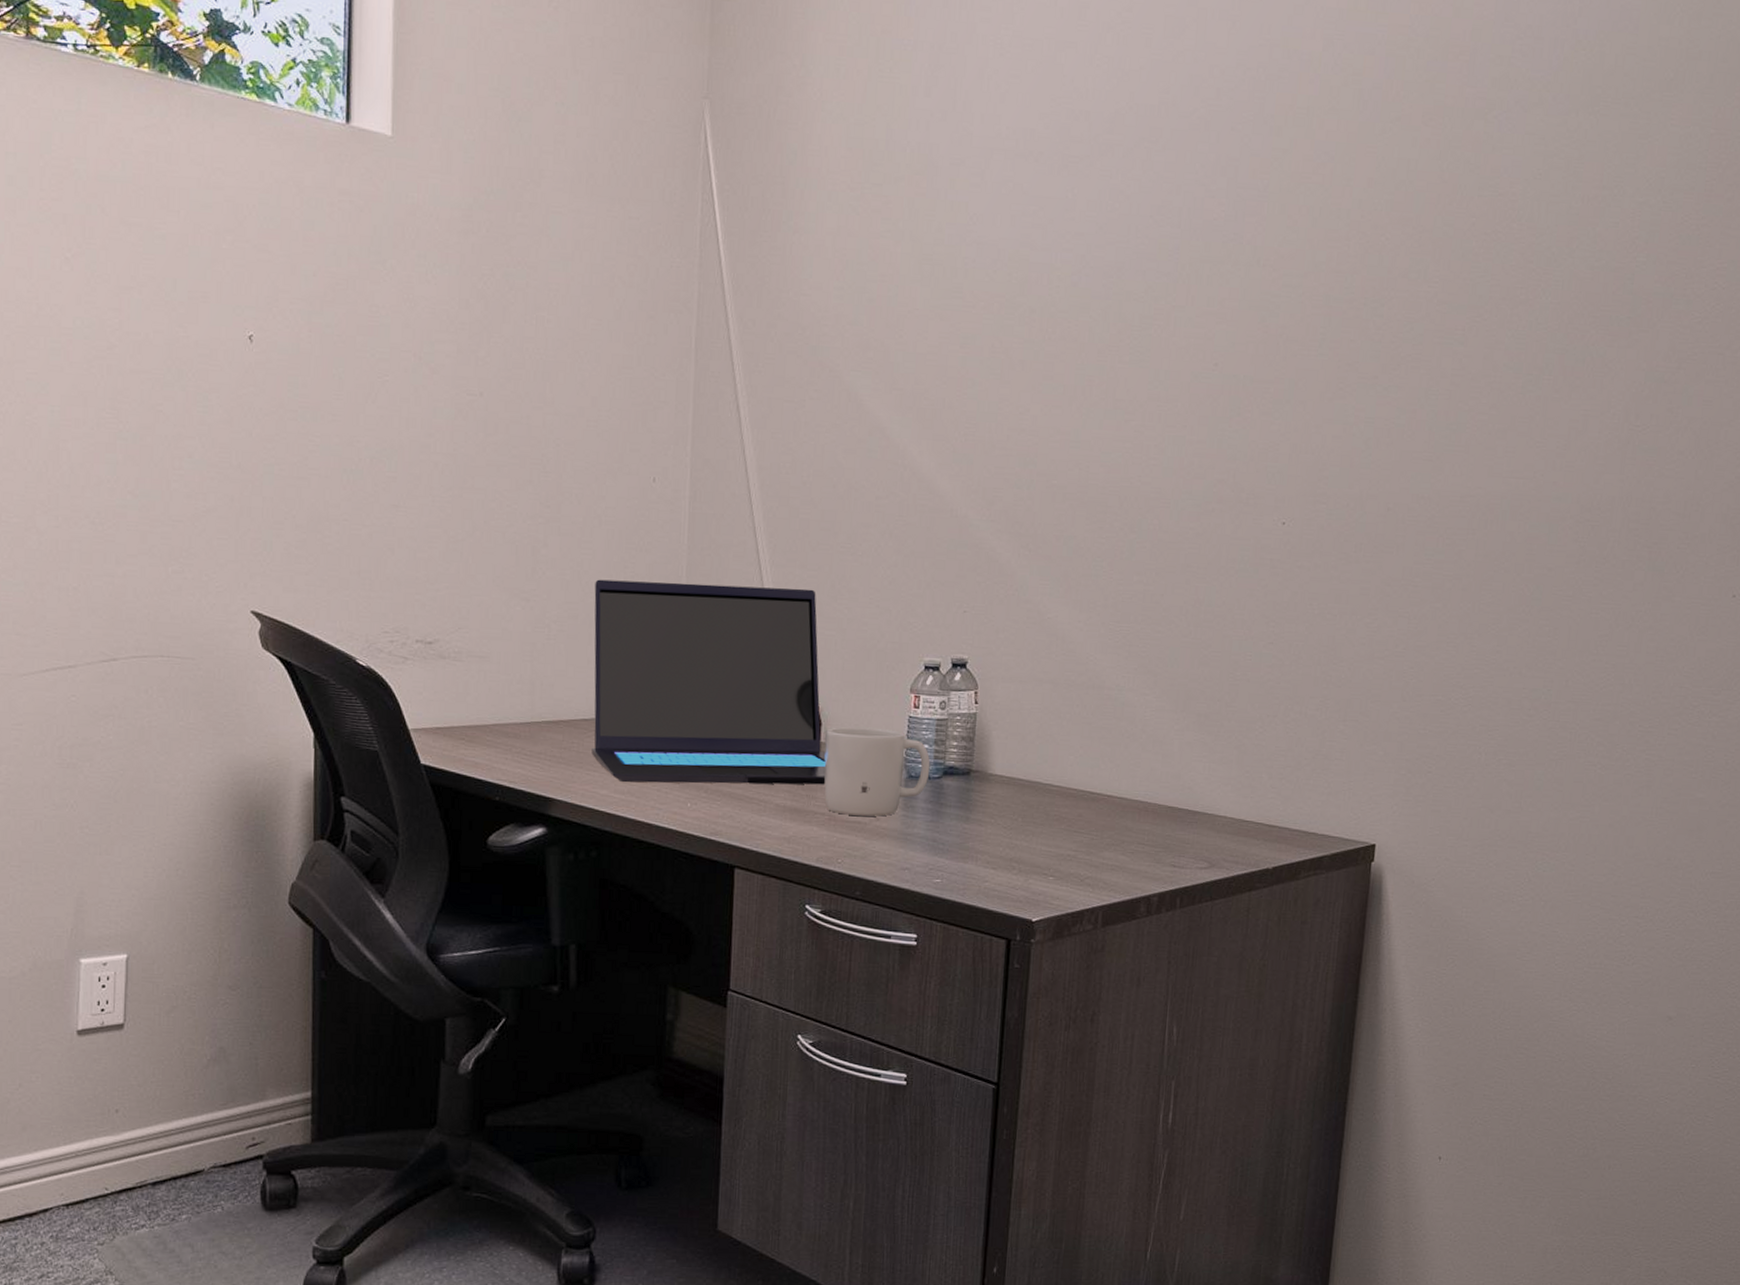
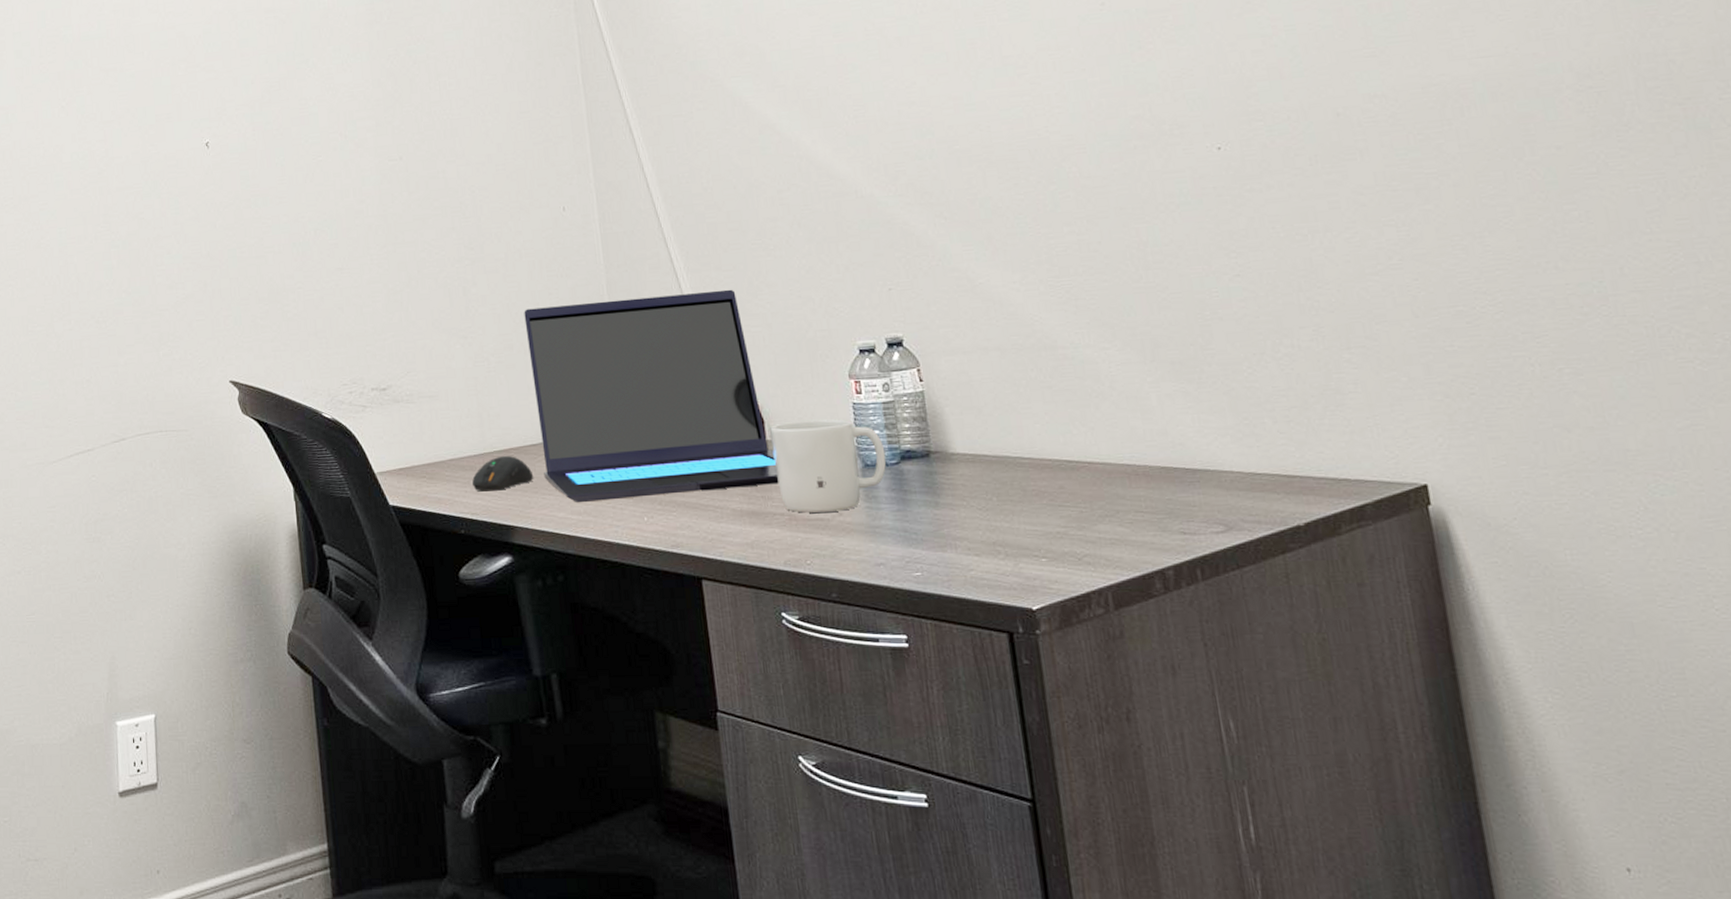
computer mouse: none [515,726,580,762] -> present [472,455,533,492]

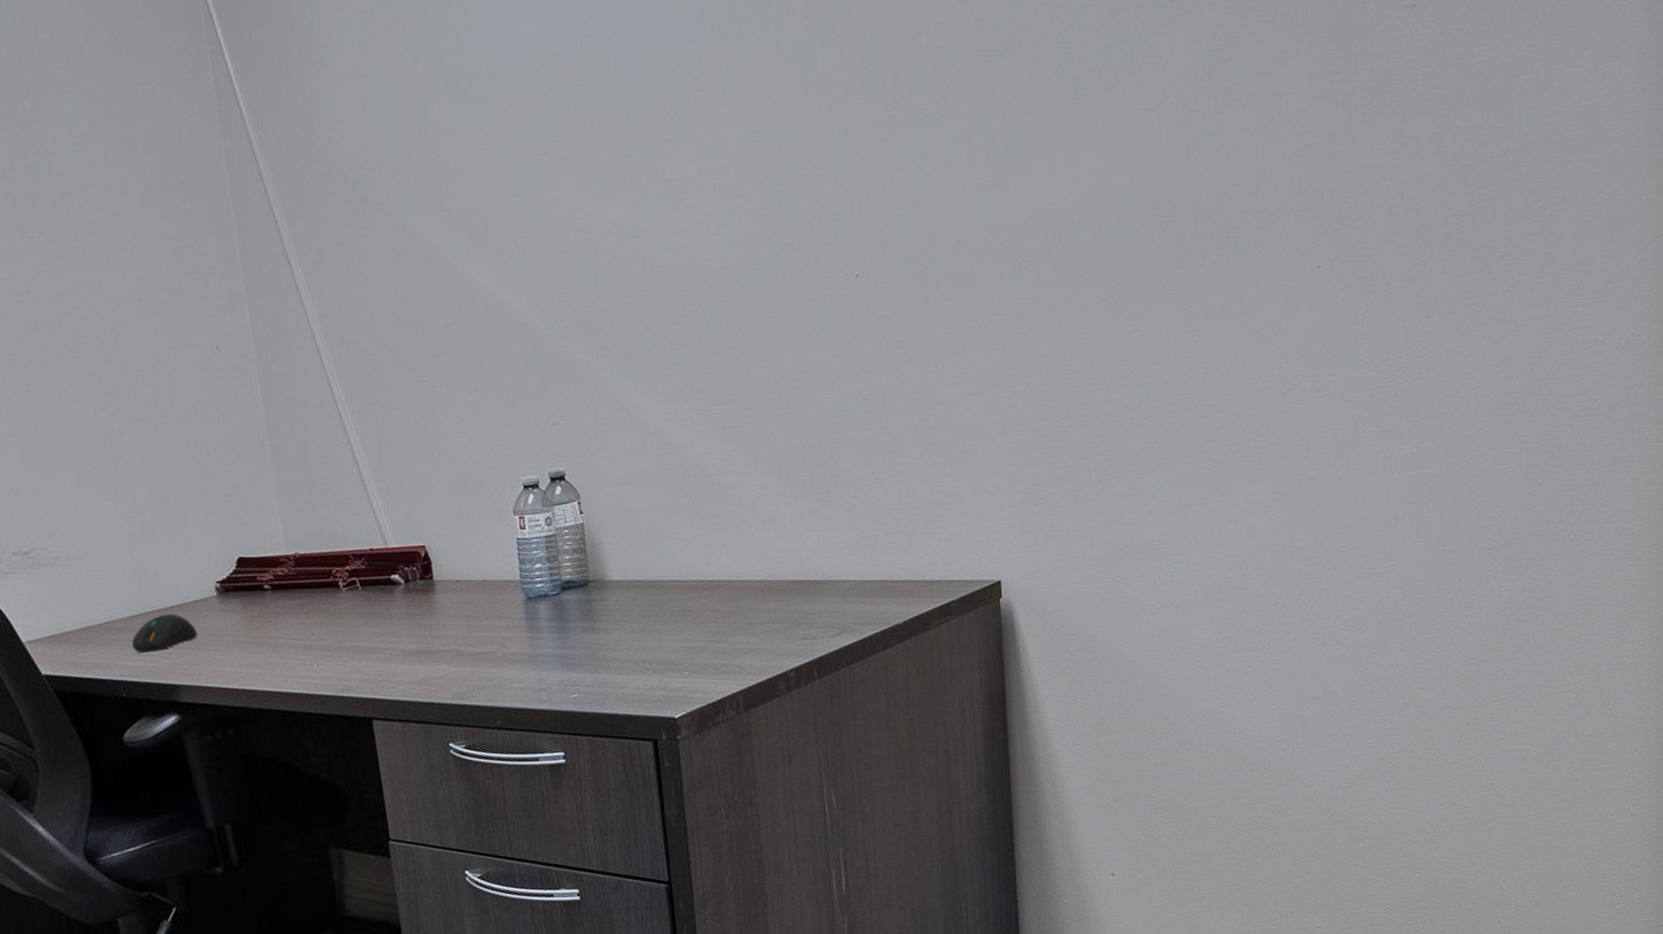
laptop: present [524,289,779,503] -> none [178,429,447,657]
mug: present [769,418,887,513] -> none [436,554,548,648]

